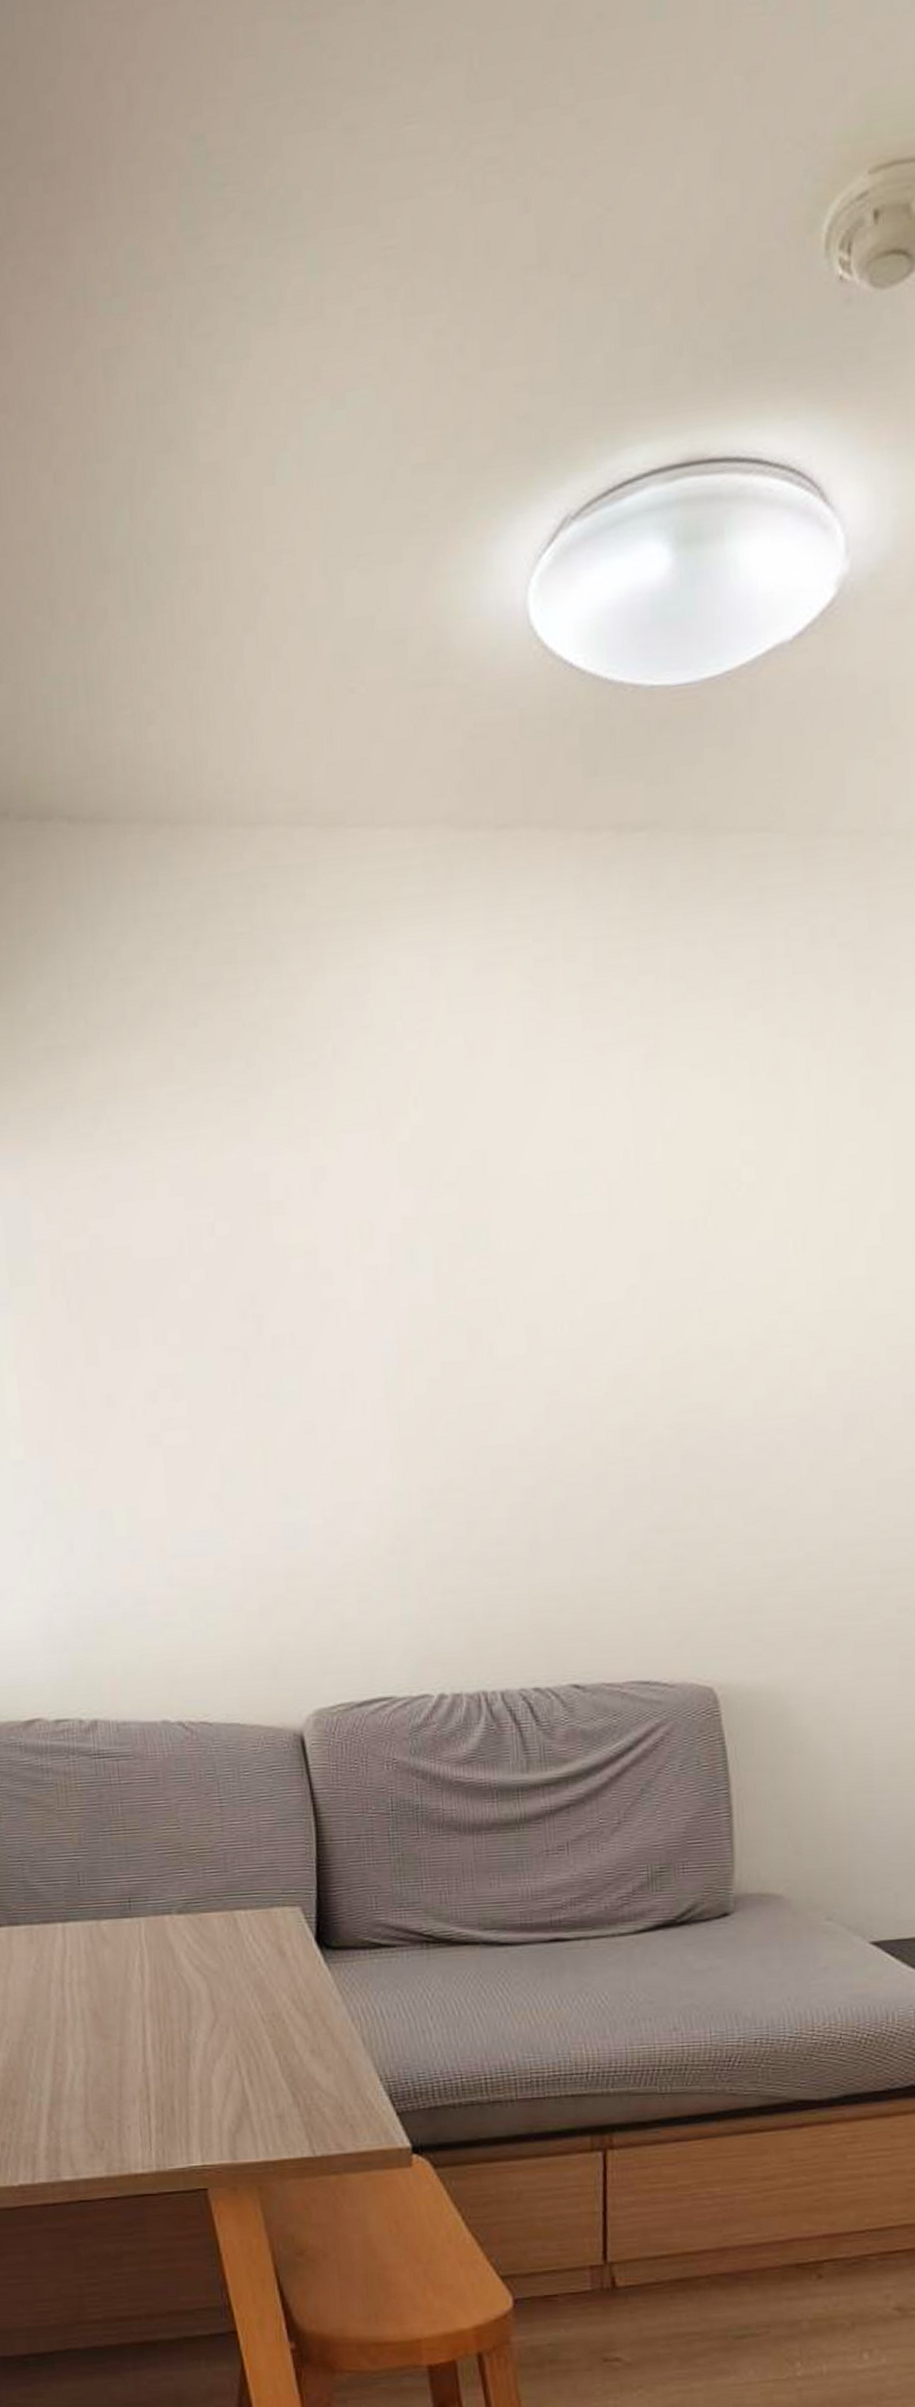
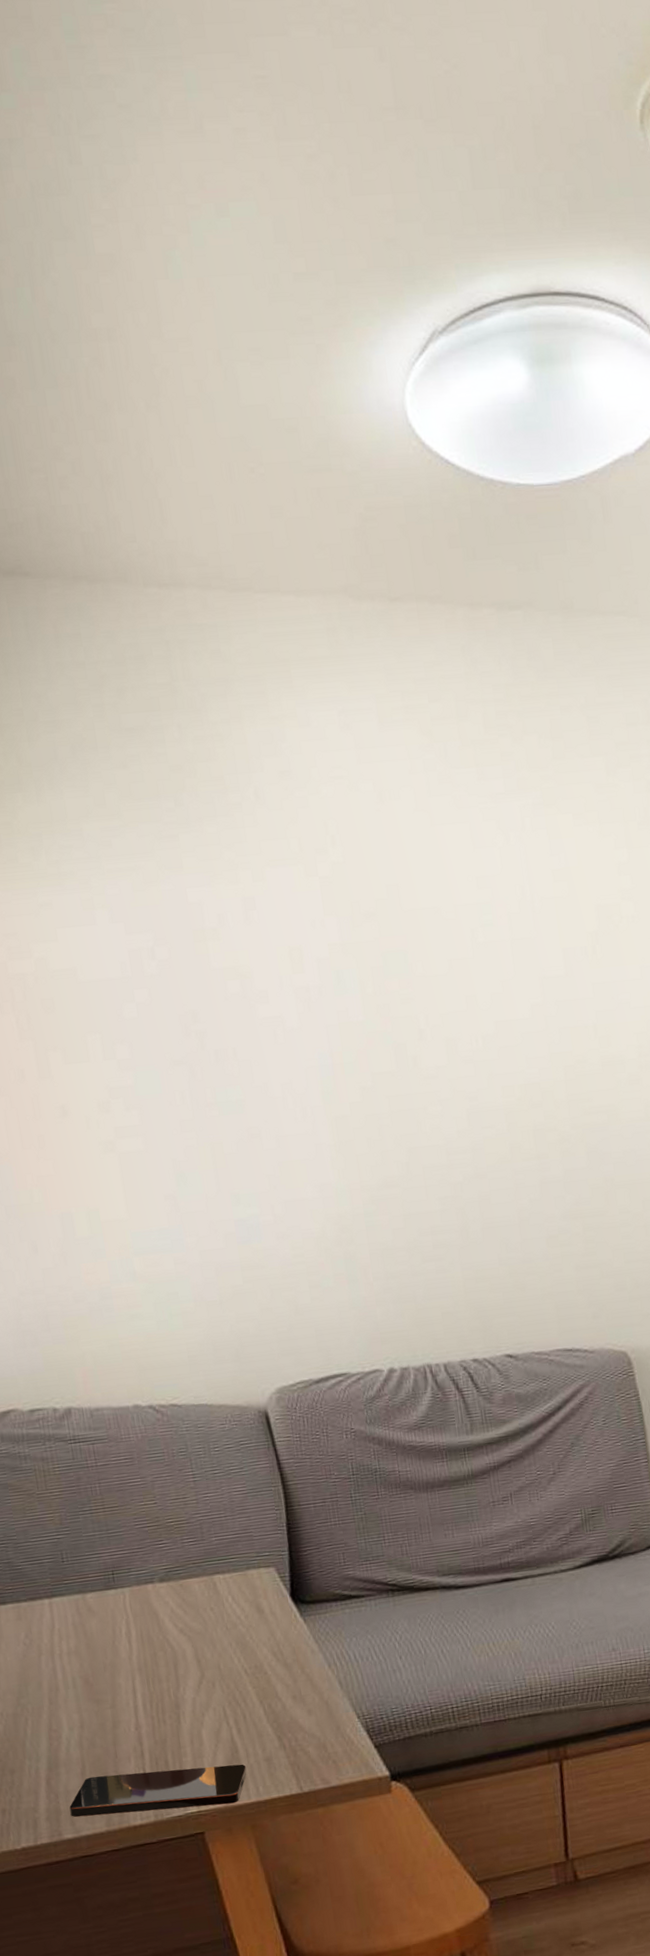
phone: none [70,2116,257,2161] -> present [69,1764,247,1818]

